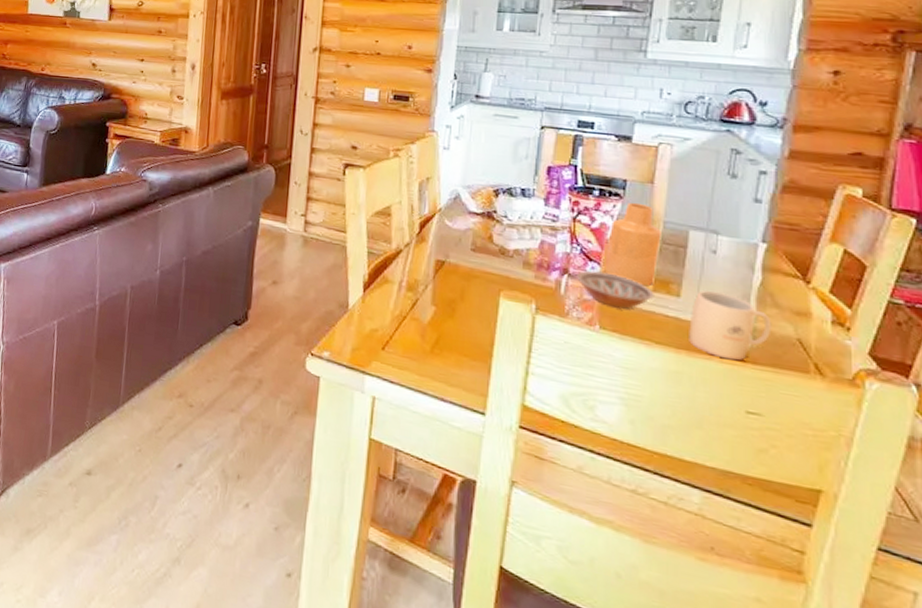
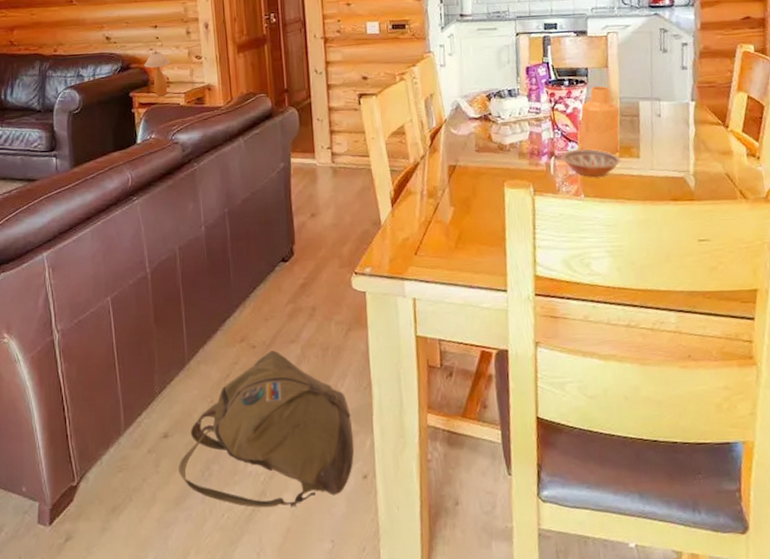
backpack: none [95,414,283,585] -> present [178,350,355,508]
table lamp: none [125,83,152,131] -> present [144,49,171,96]
mug: present [689,290,772,361] -> none [649,148,708,202]

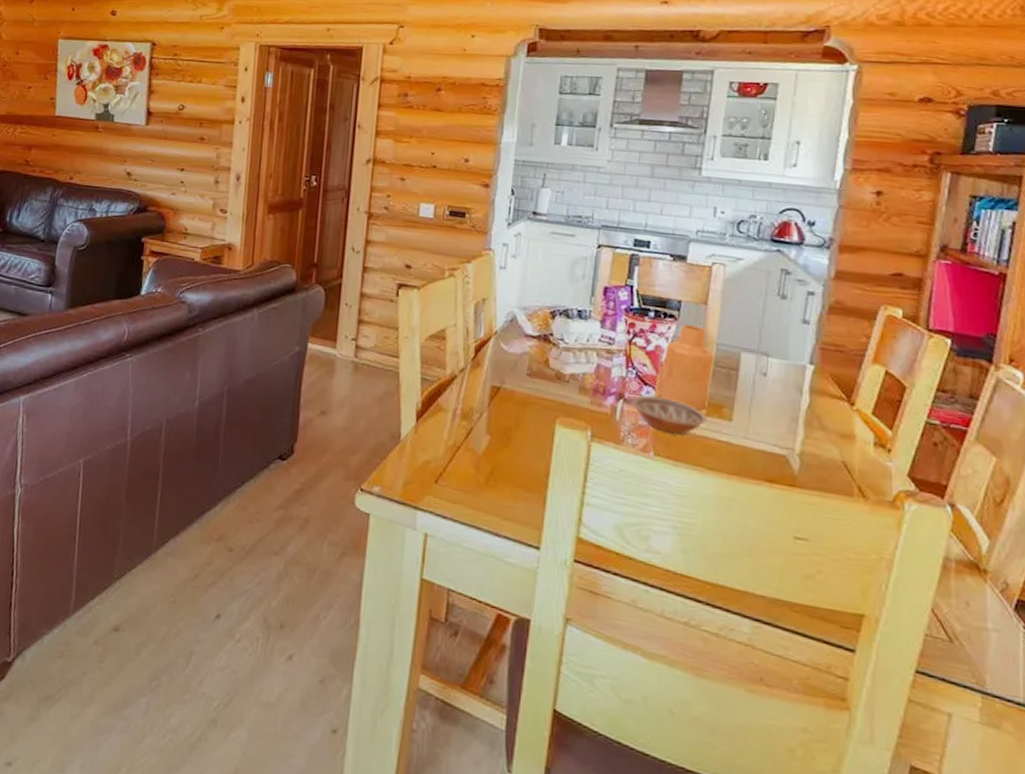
table lamp: present [144,49,171,96] -> none [163,194,193,248]
backpack: present [178,350,355,508] -> none [123,558,330,746]

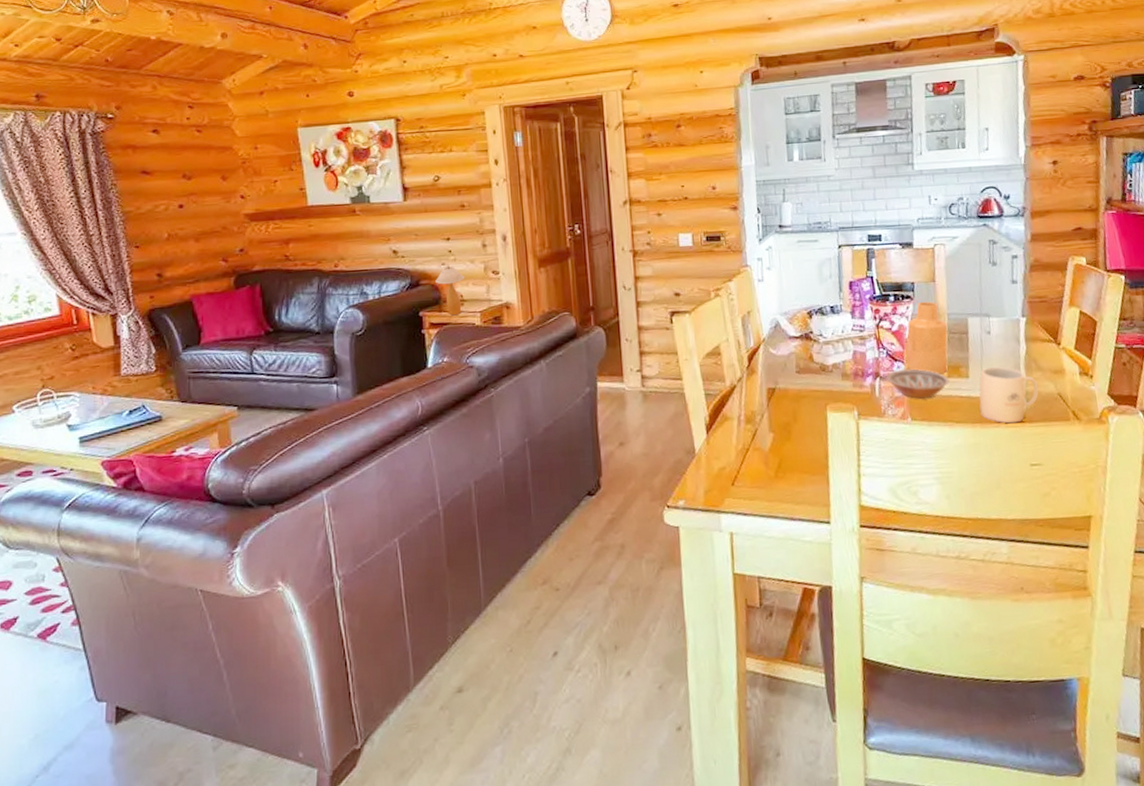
table lamp: none [163,194,193,248] -> present [435,264,466,316]
mug: none [740,414,819,486] -> present [978,367,1039,424]

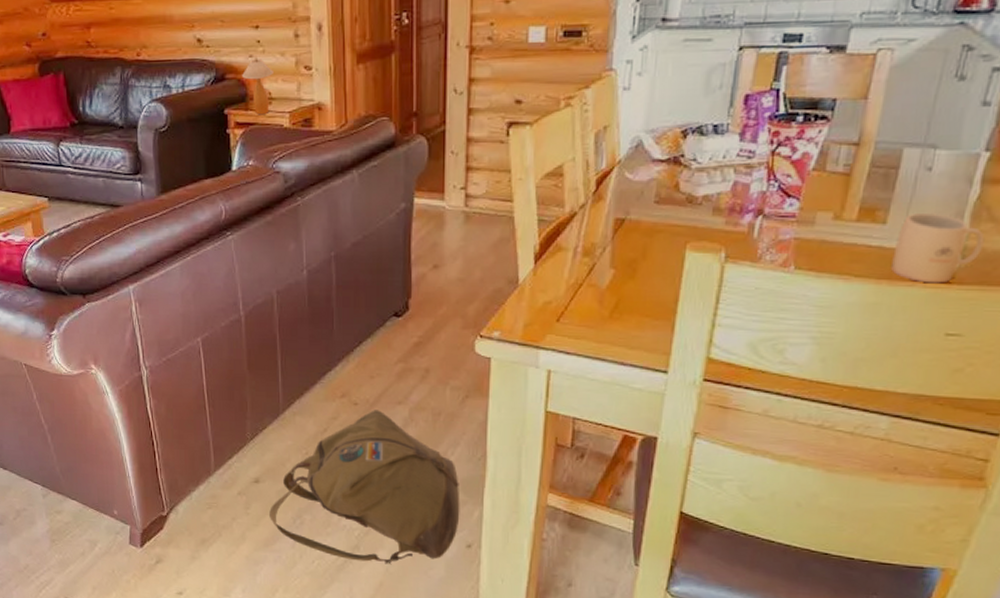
backpack: none [473,593,668,767] -> present [268,410,460,564]
bowl: present [887,369,950,400] -> none [772,208,858,246]
vase: present [907,301,948,375] -> none [803,124,872,217]

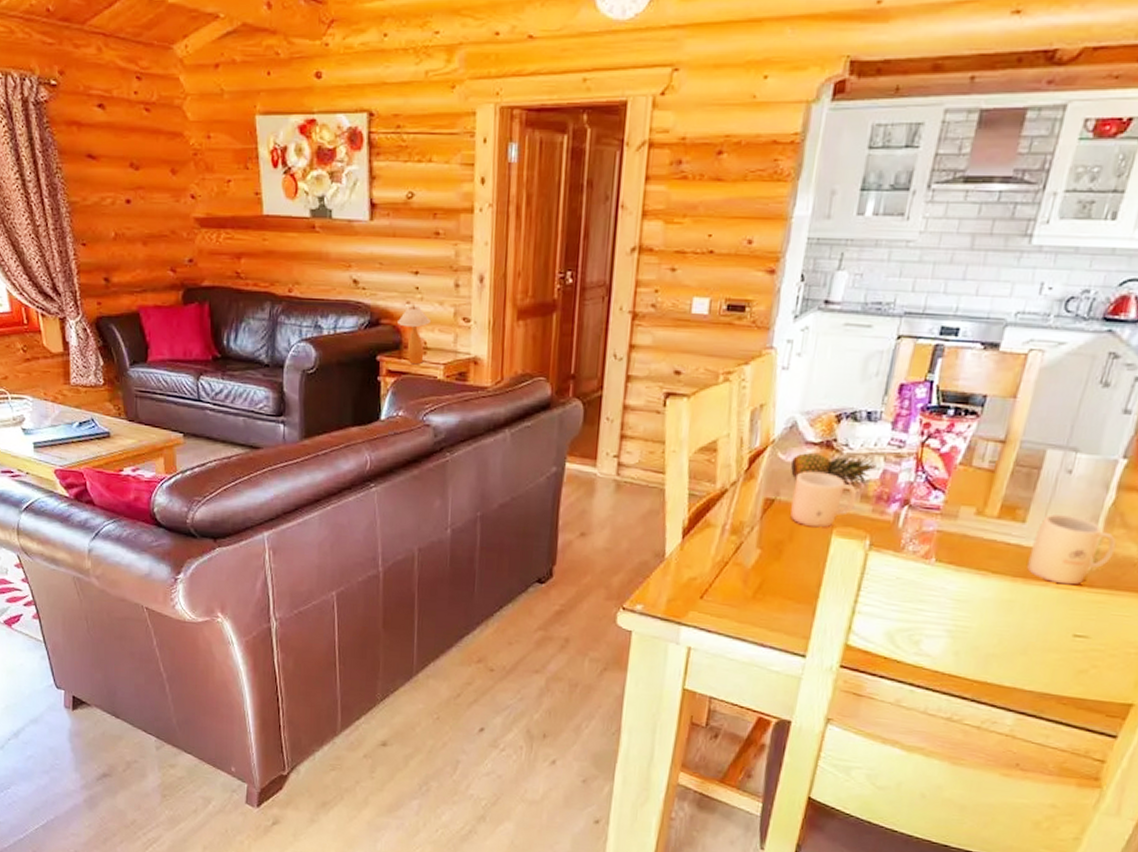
backpack: present [268,410,460,564] -> none [394,677,592,837]
fruit: none [639,169,727,200] -> present [791,453,877,487]
mug: none [642,188,709,244] -> present [790,471,858,528]

